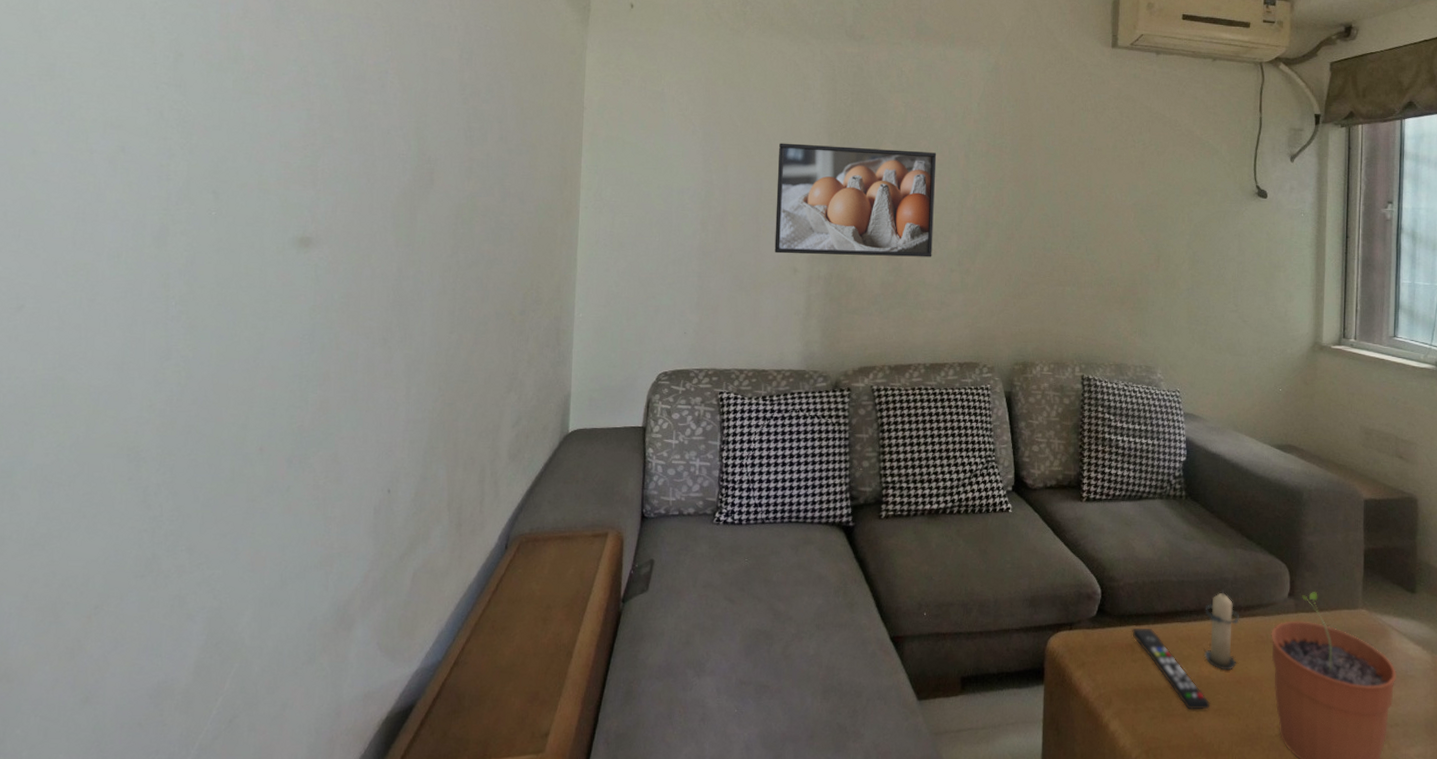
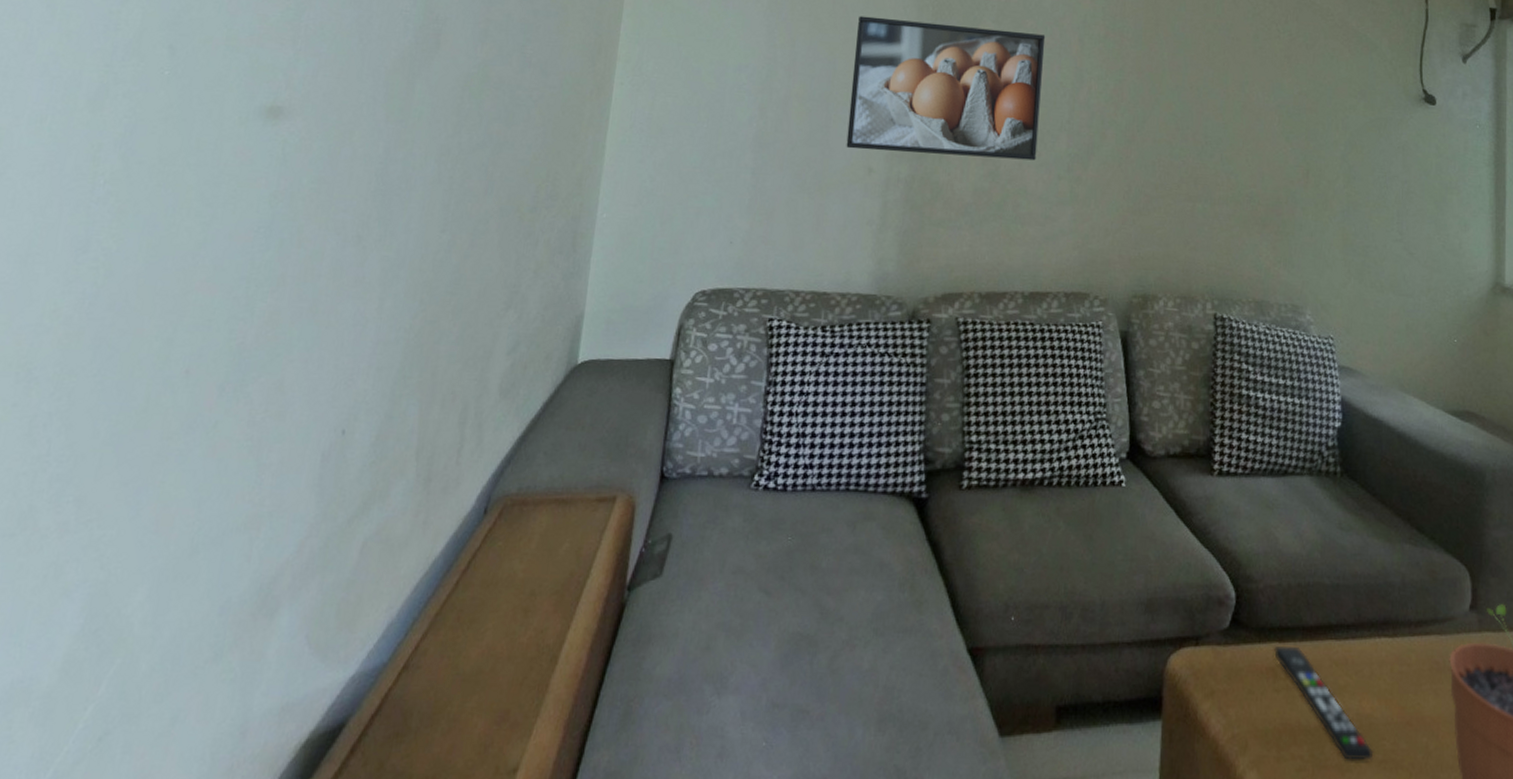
candle: present [1204,589,1240,669] -> none [1365,597,1410,706]

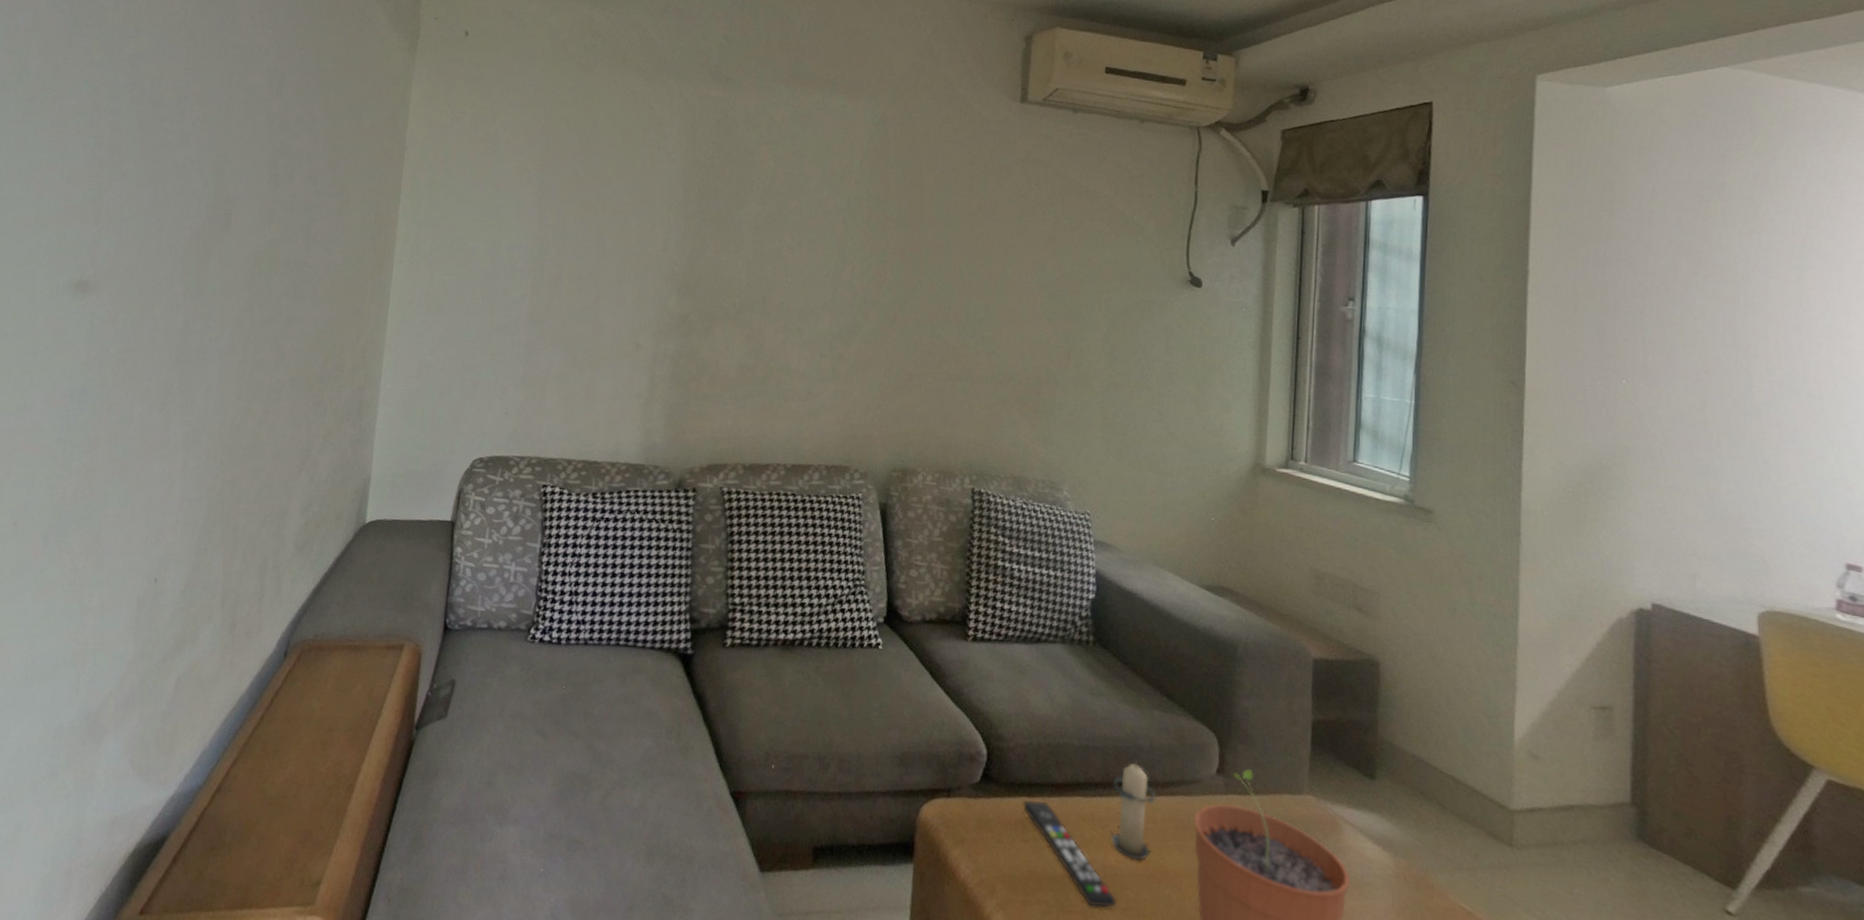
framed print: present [846,16,1046,161] -> none [615,197,810,339]
candle: none [1365,597,1410,706] -> present [1111,759,1157,860]

